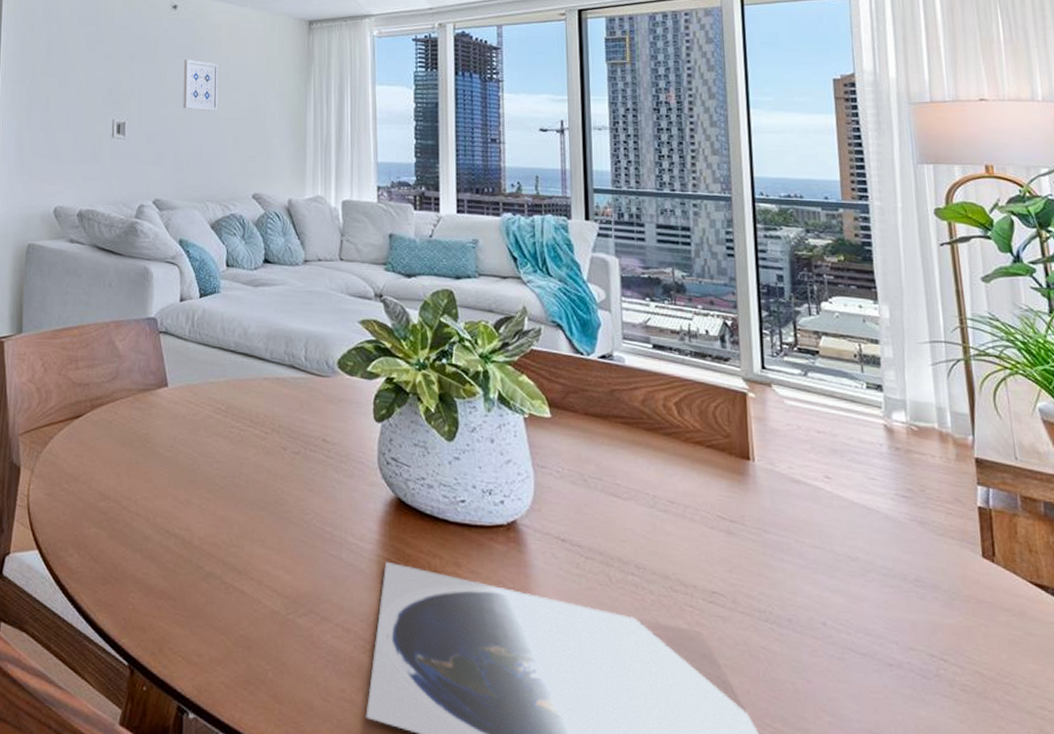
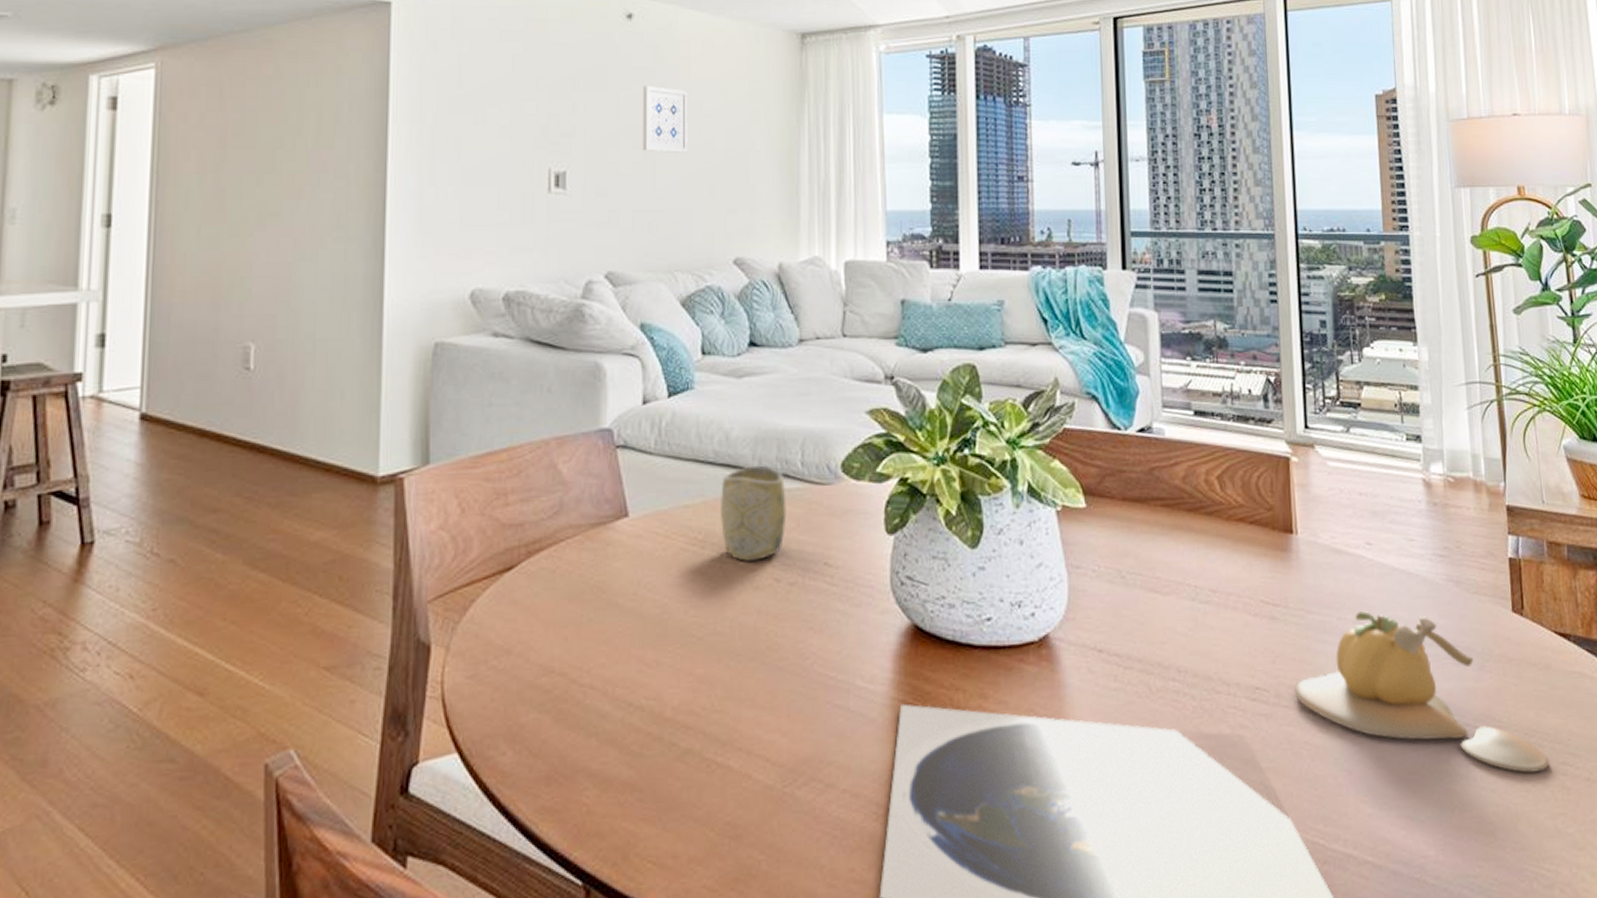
cup: none [240,356,292,431] -> present [721,465,787,561]
decorative pumpkin: none [751,537,1025,712] -> present [1294,611,1550,773]

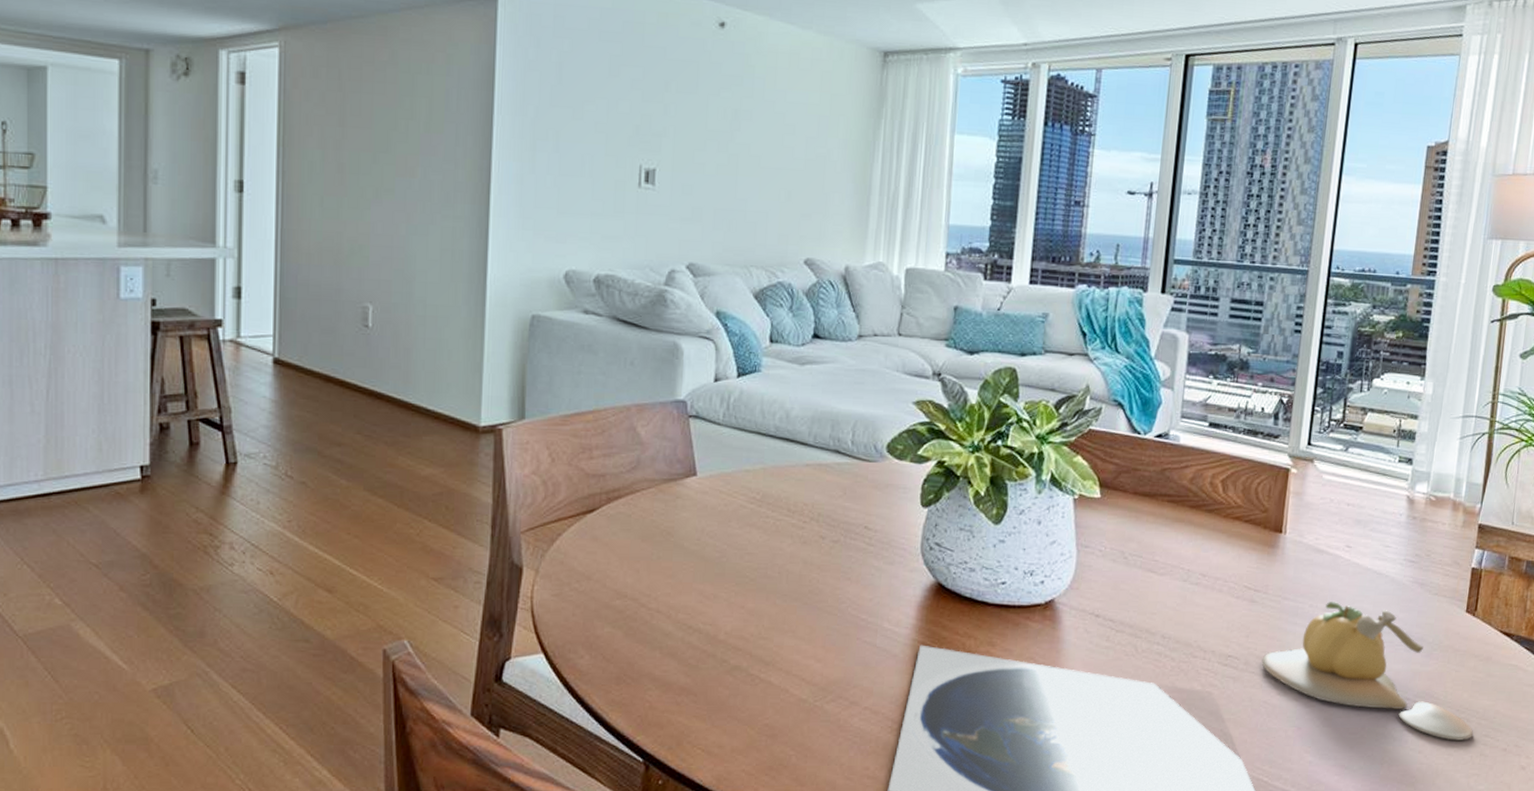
wall art: present [642,86,688,153] -> none [727,93,773,159]
cup: present [721,465,787,561] -> none [776,441,837,520]

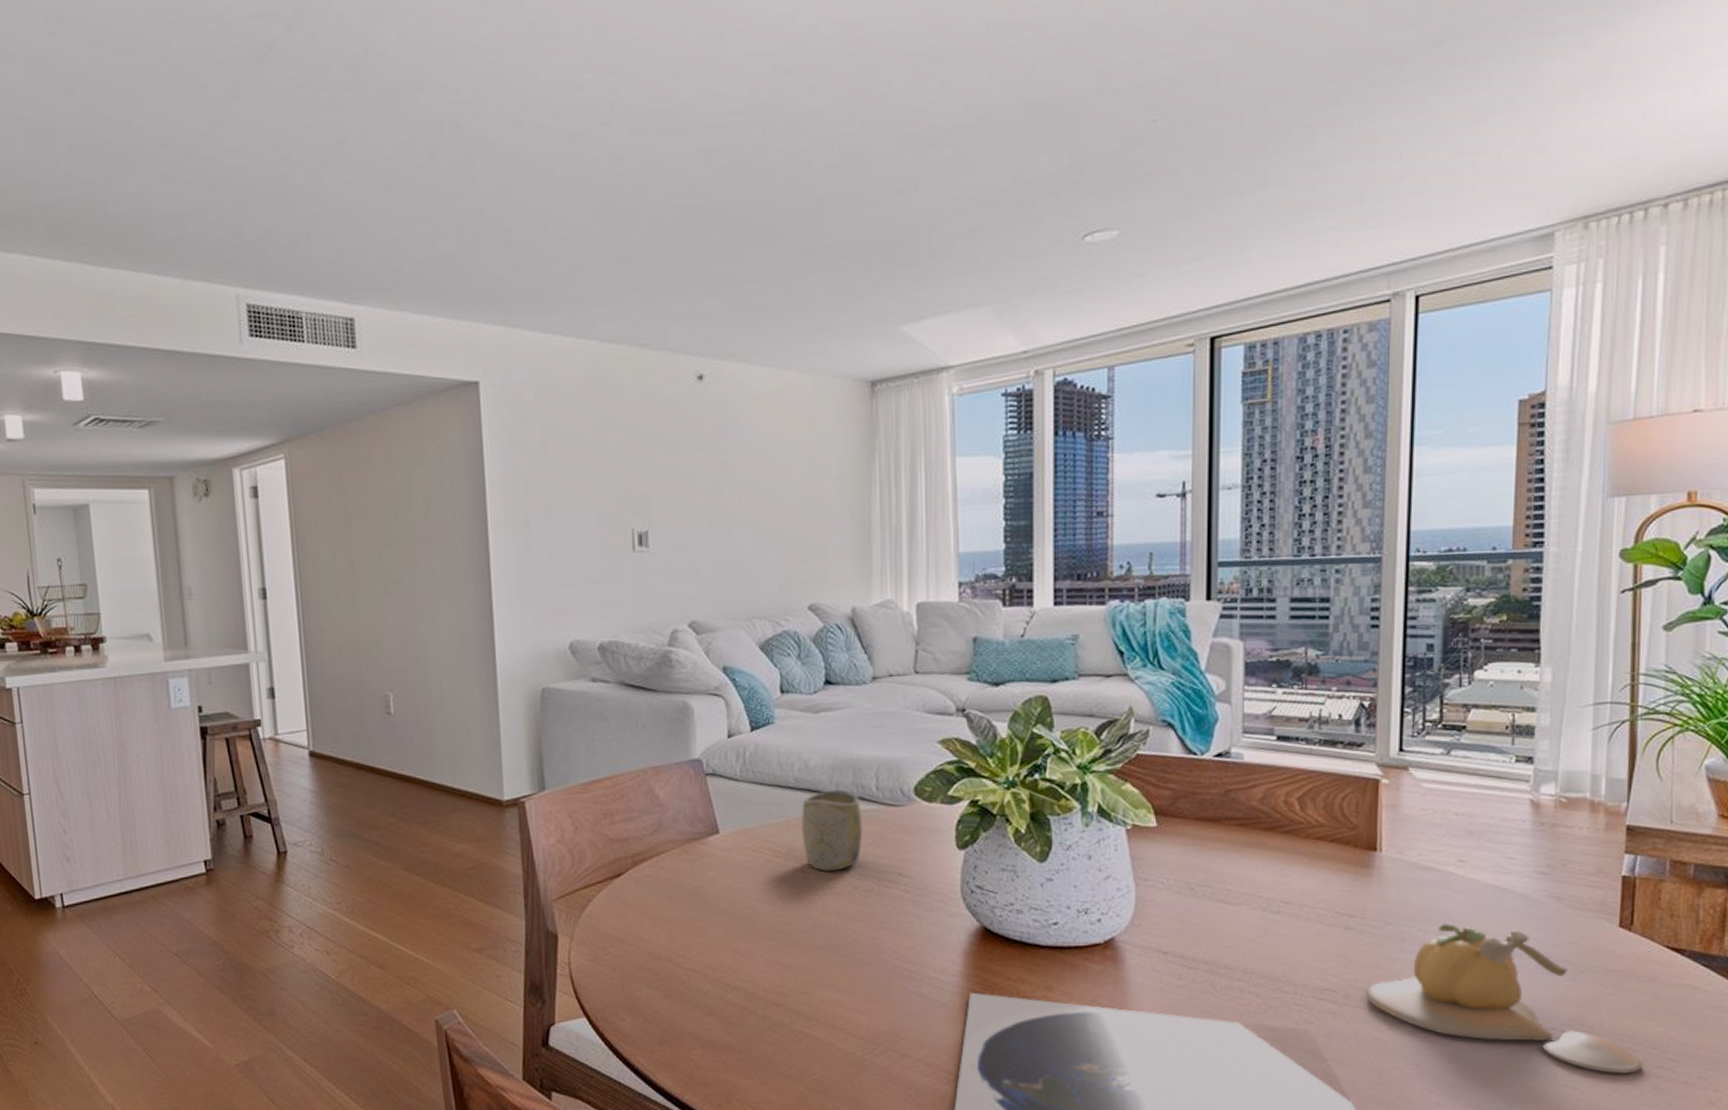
cup: none [776,441,837,520] -> present [801,789,863,871]

